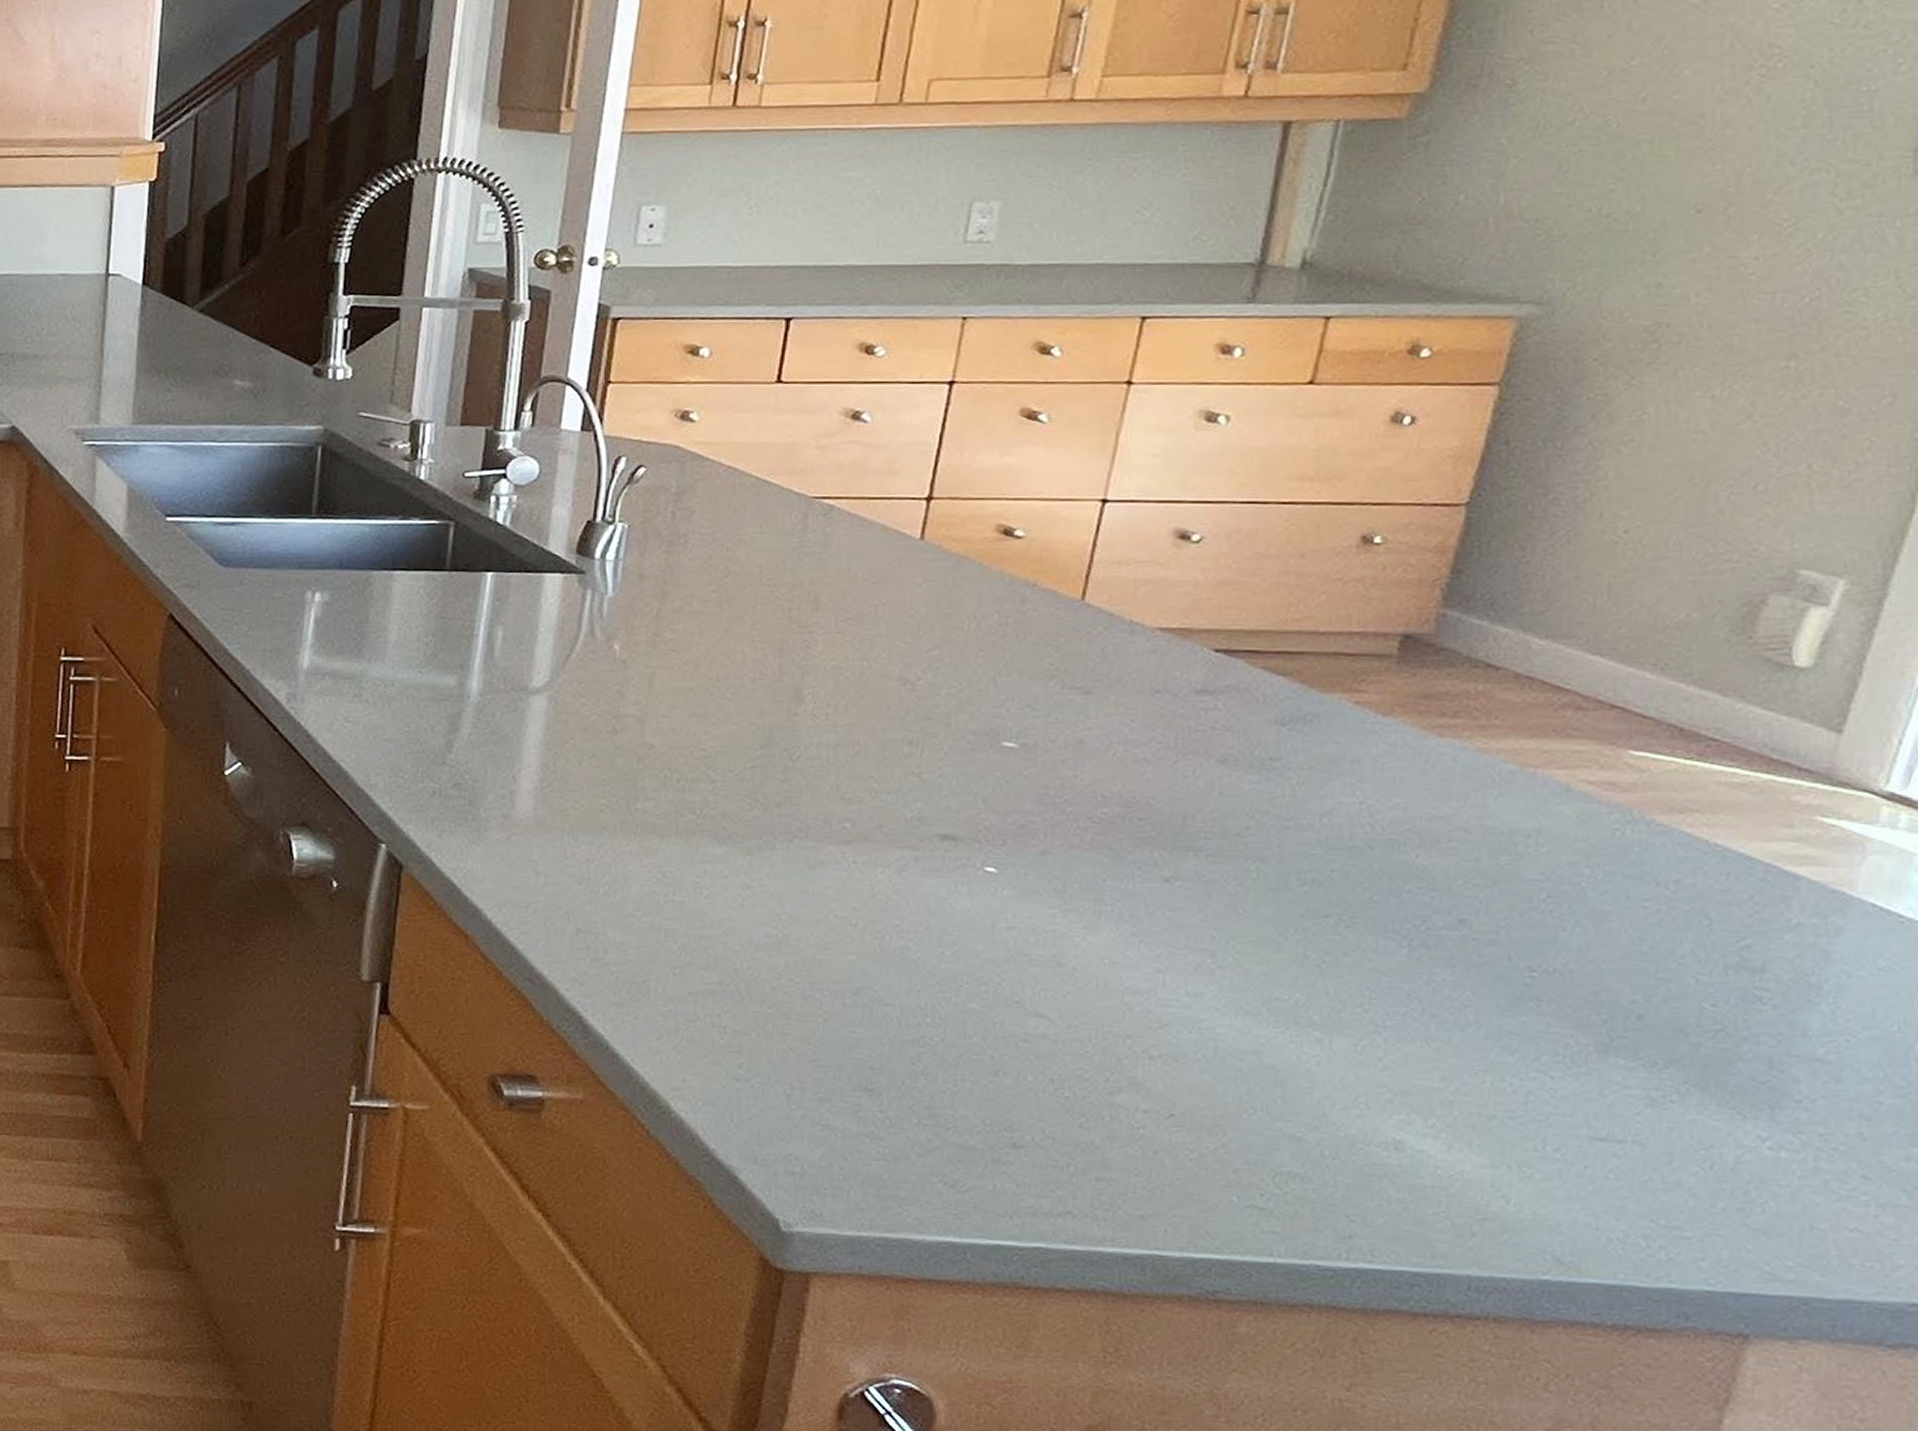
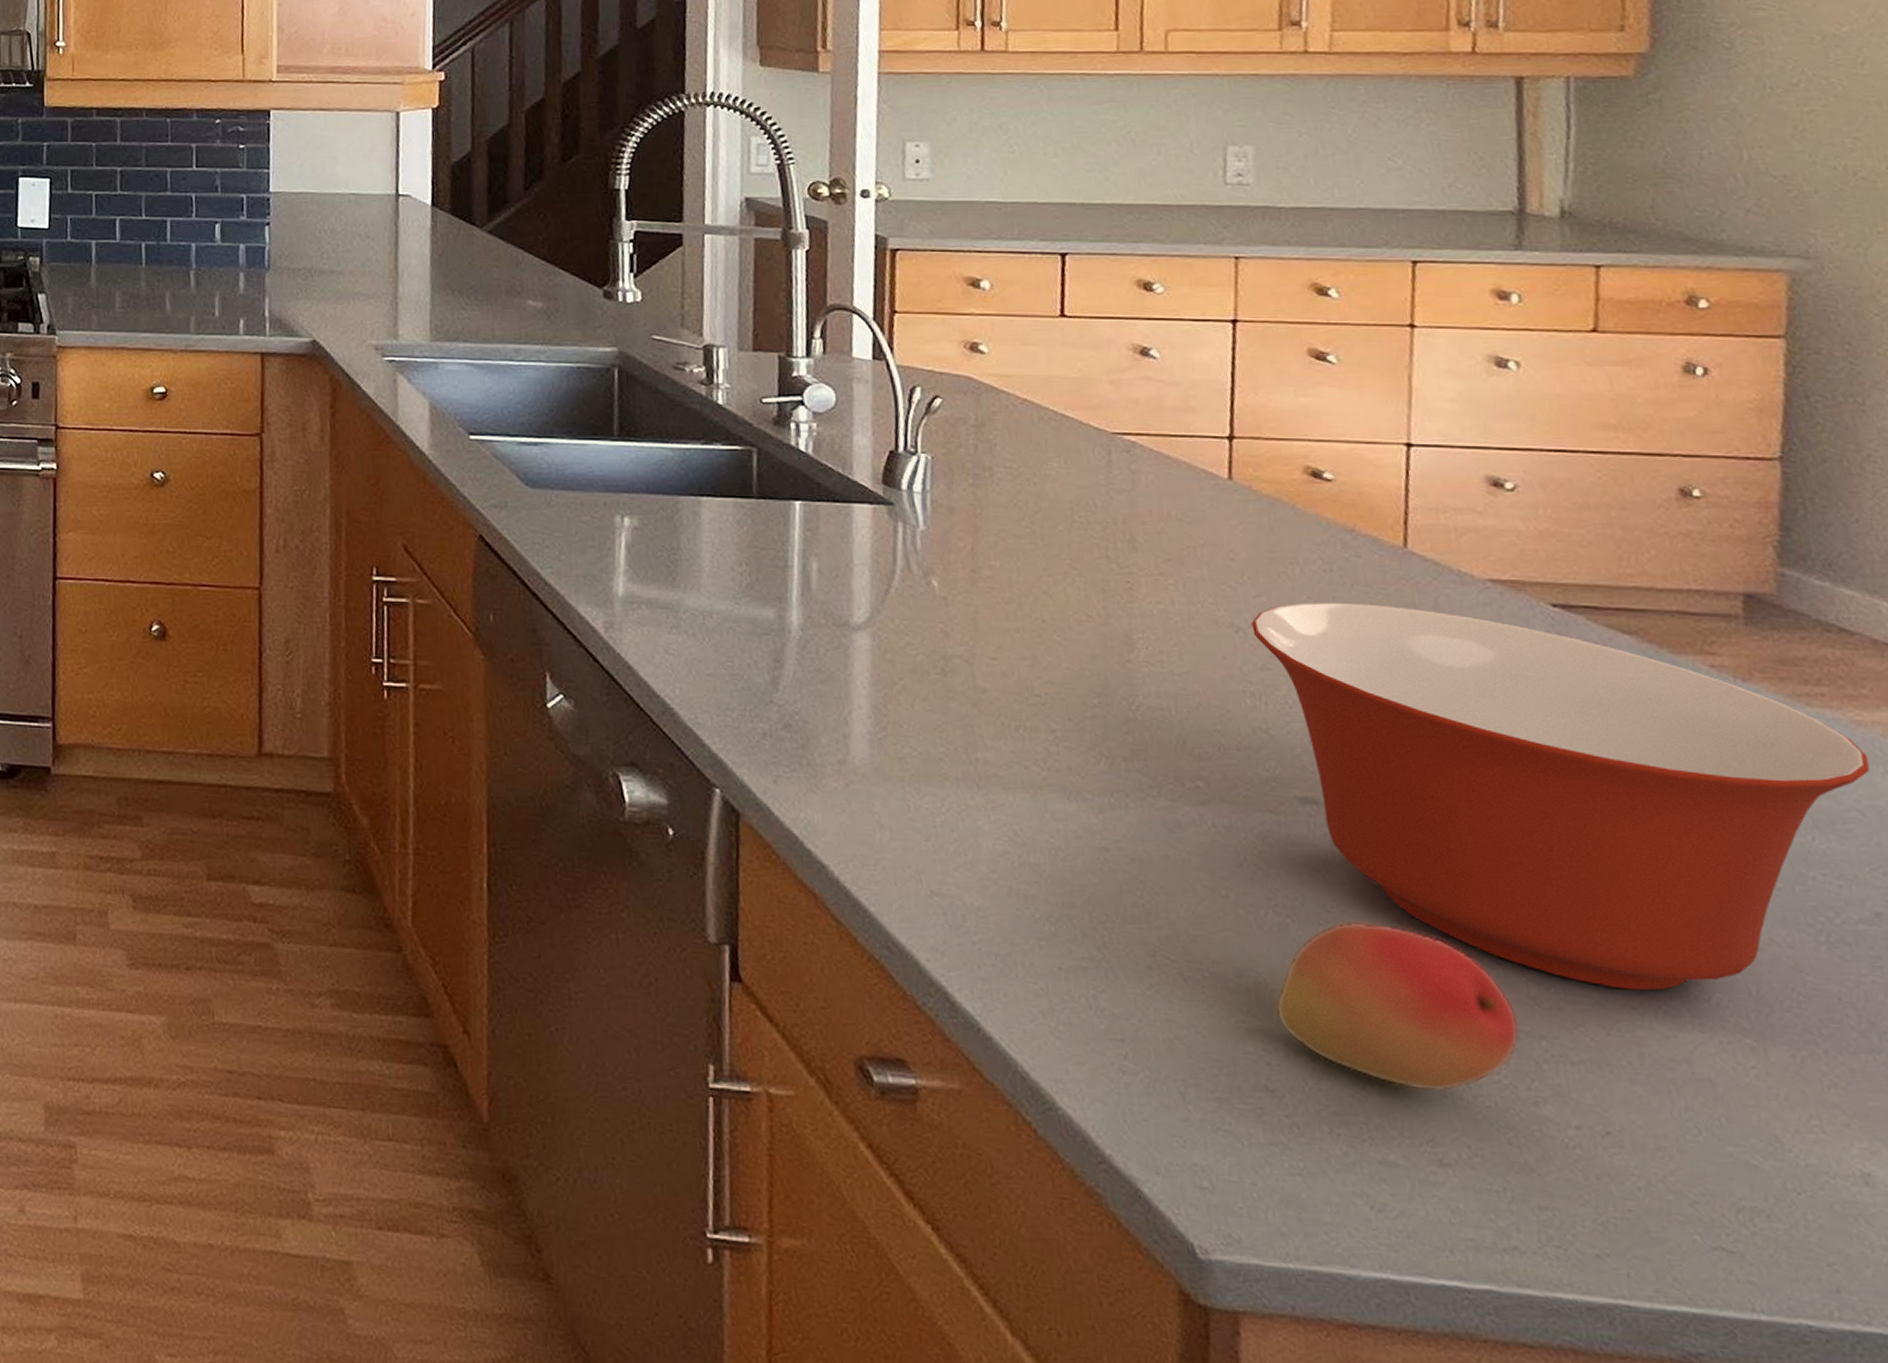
fruit: none [886,942,1109,1087] -> present [1275,921,1521,1093]
mixing bowl: none [920,653,1486,994] -> present [1251,602,1870,991]

